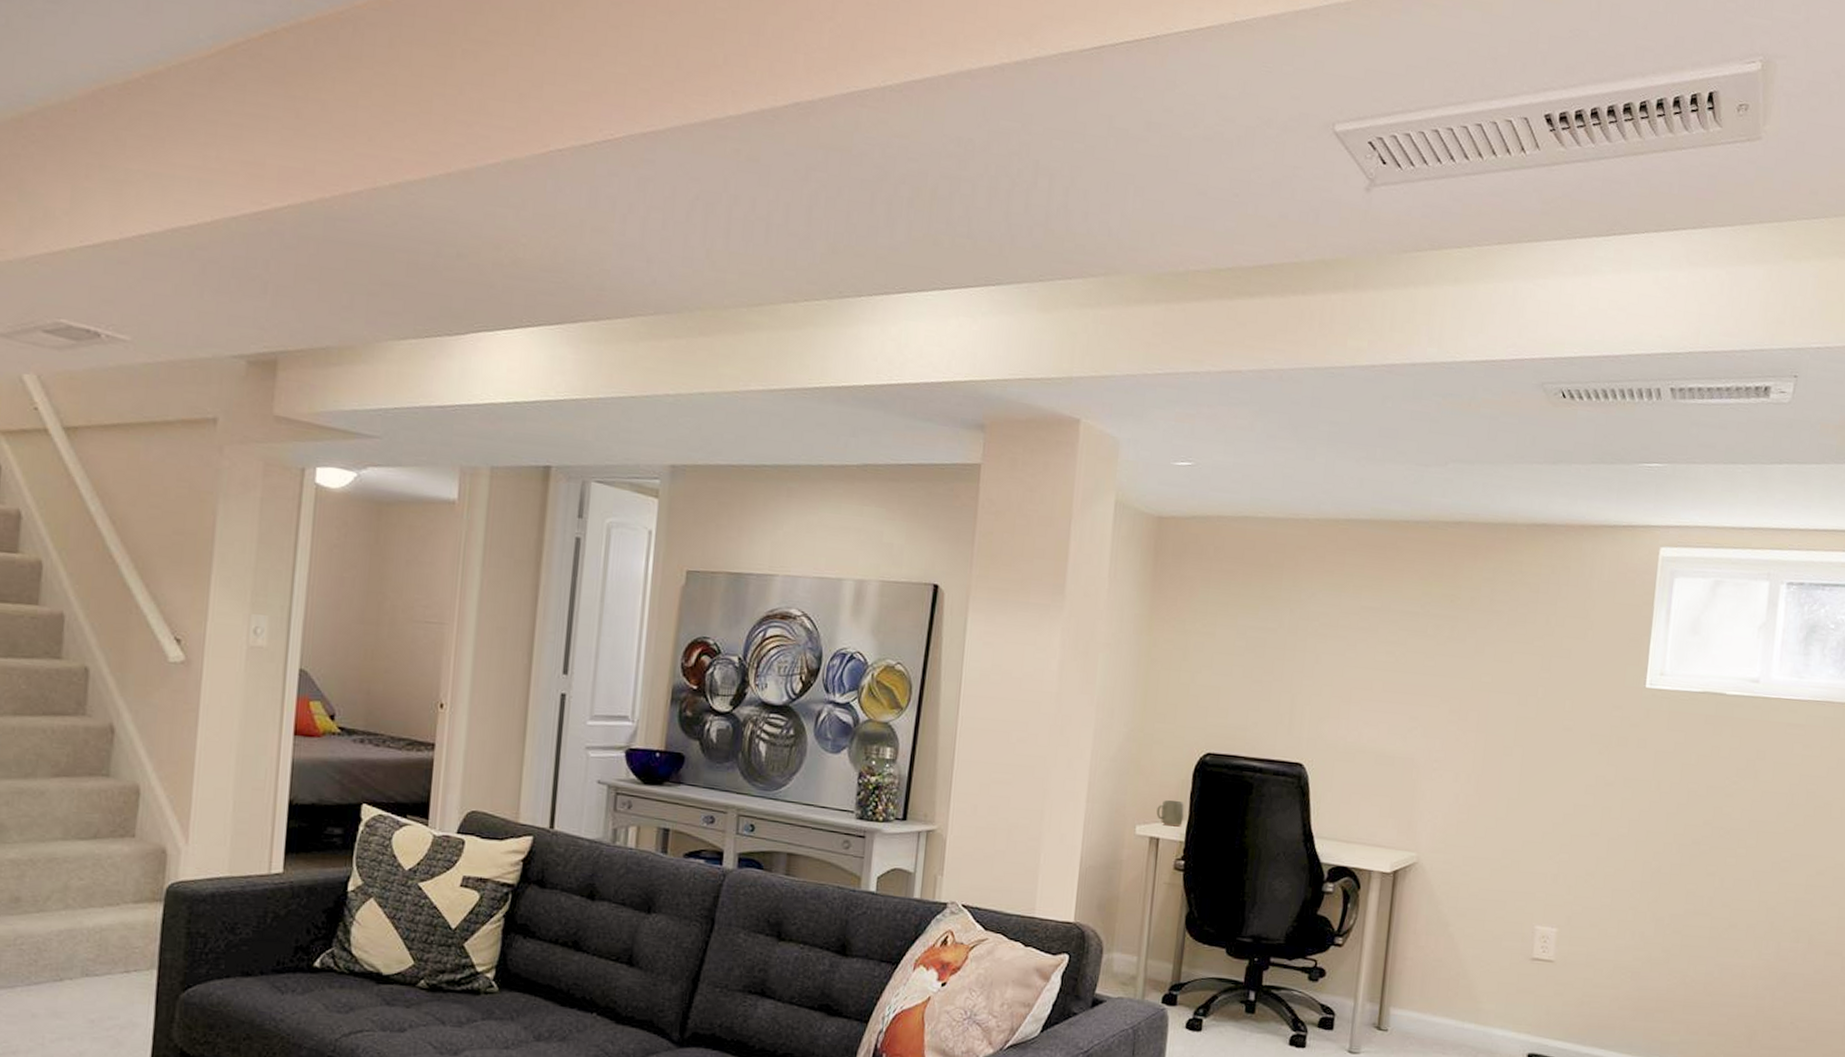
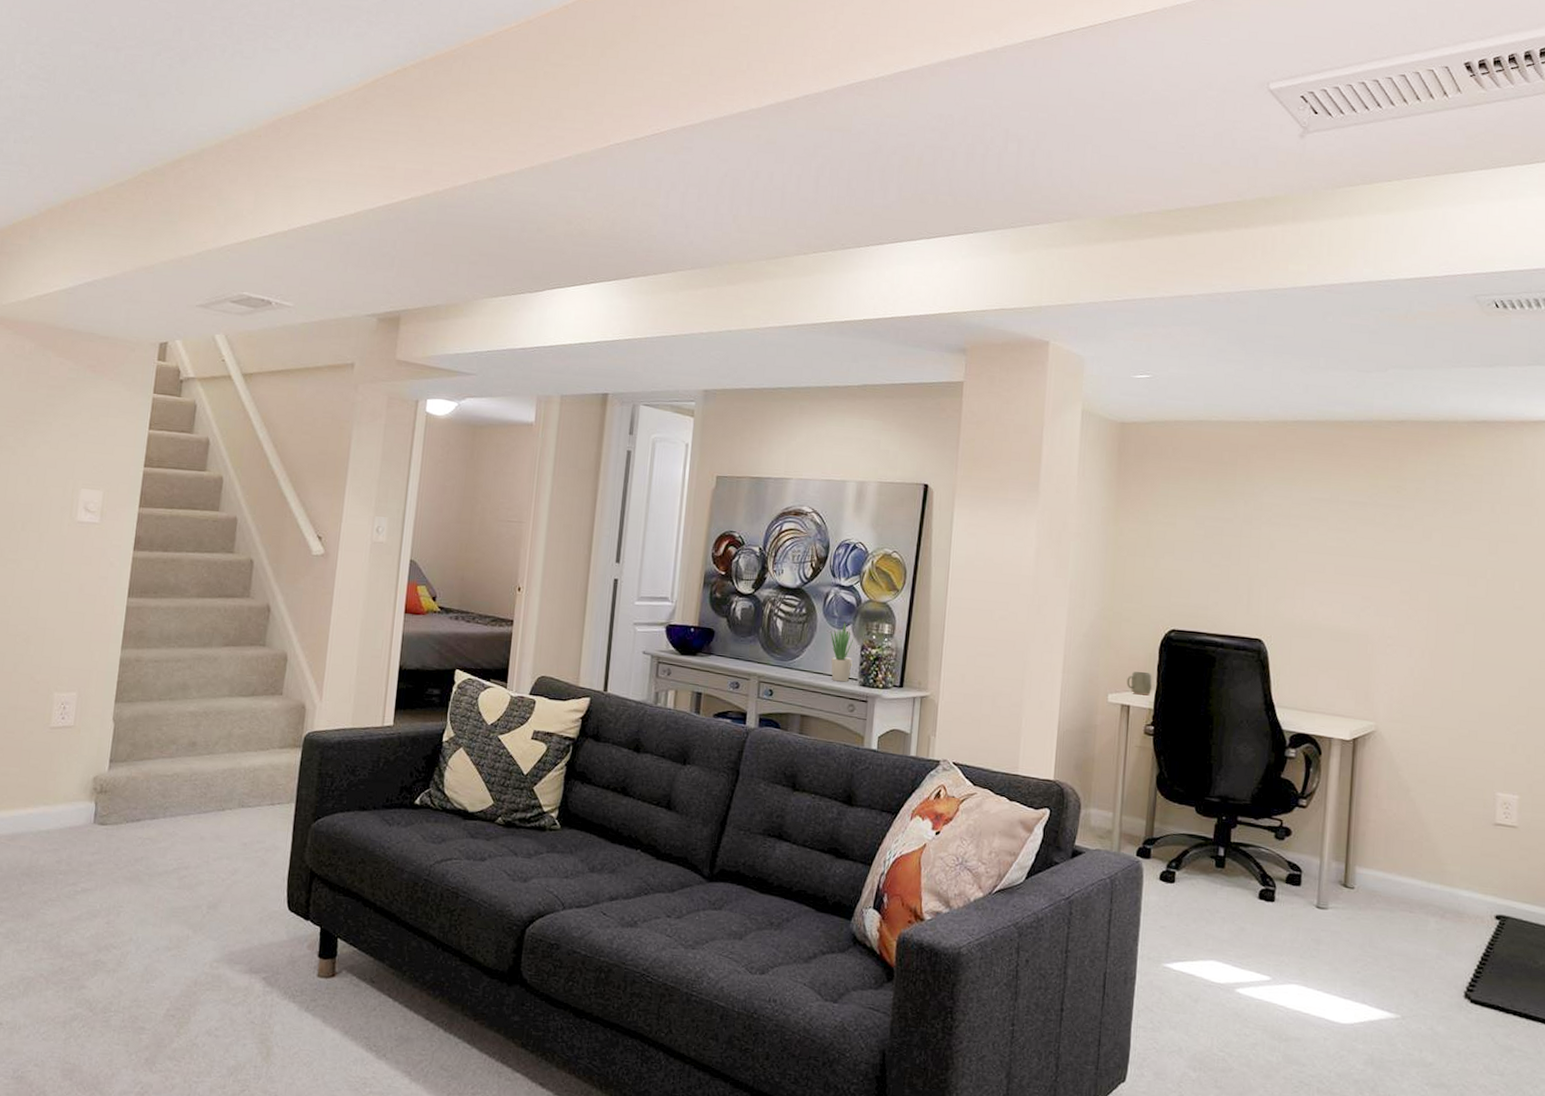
potted plant: none [822,744,851,815] -> present [830,621,855,682]

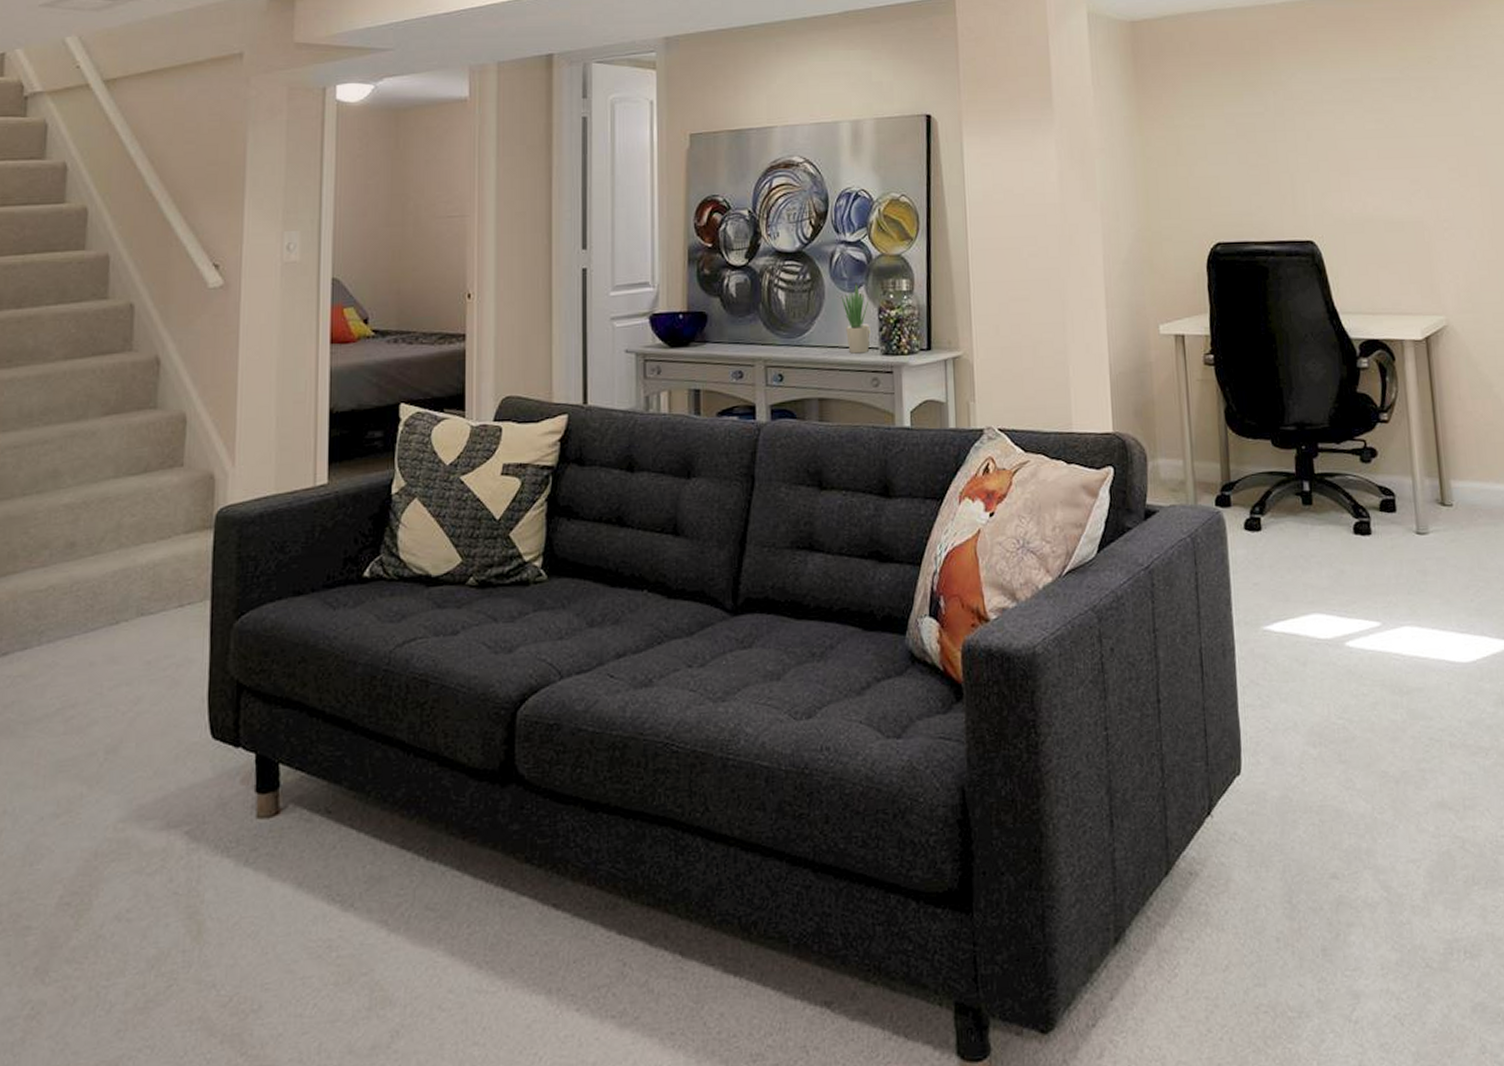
mug: present [1127,671,1152,696] -> none [1177,294,1205,321]

